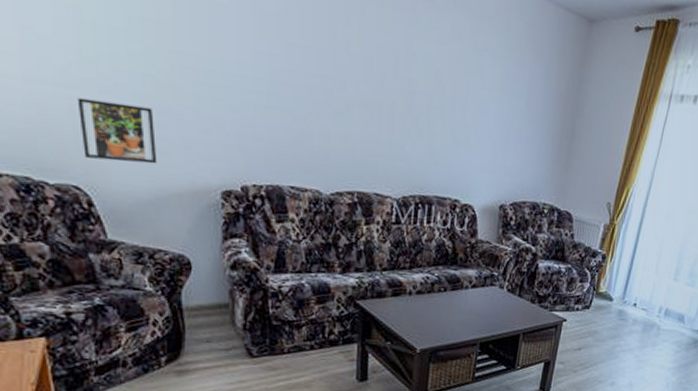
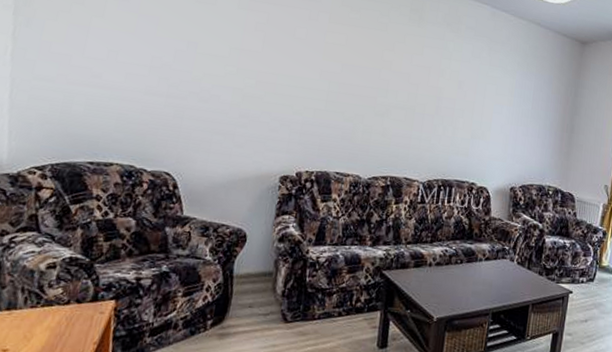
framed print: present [77,97,157,164] -> none [178,105,237,155]

